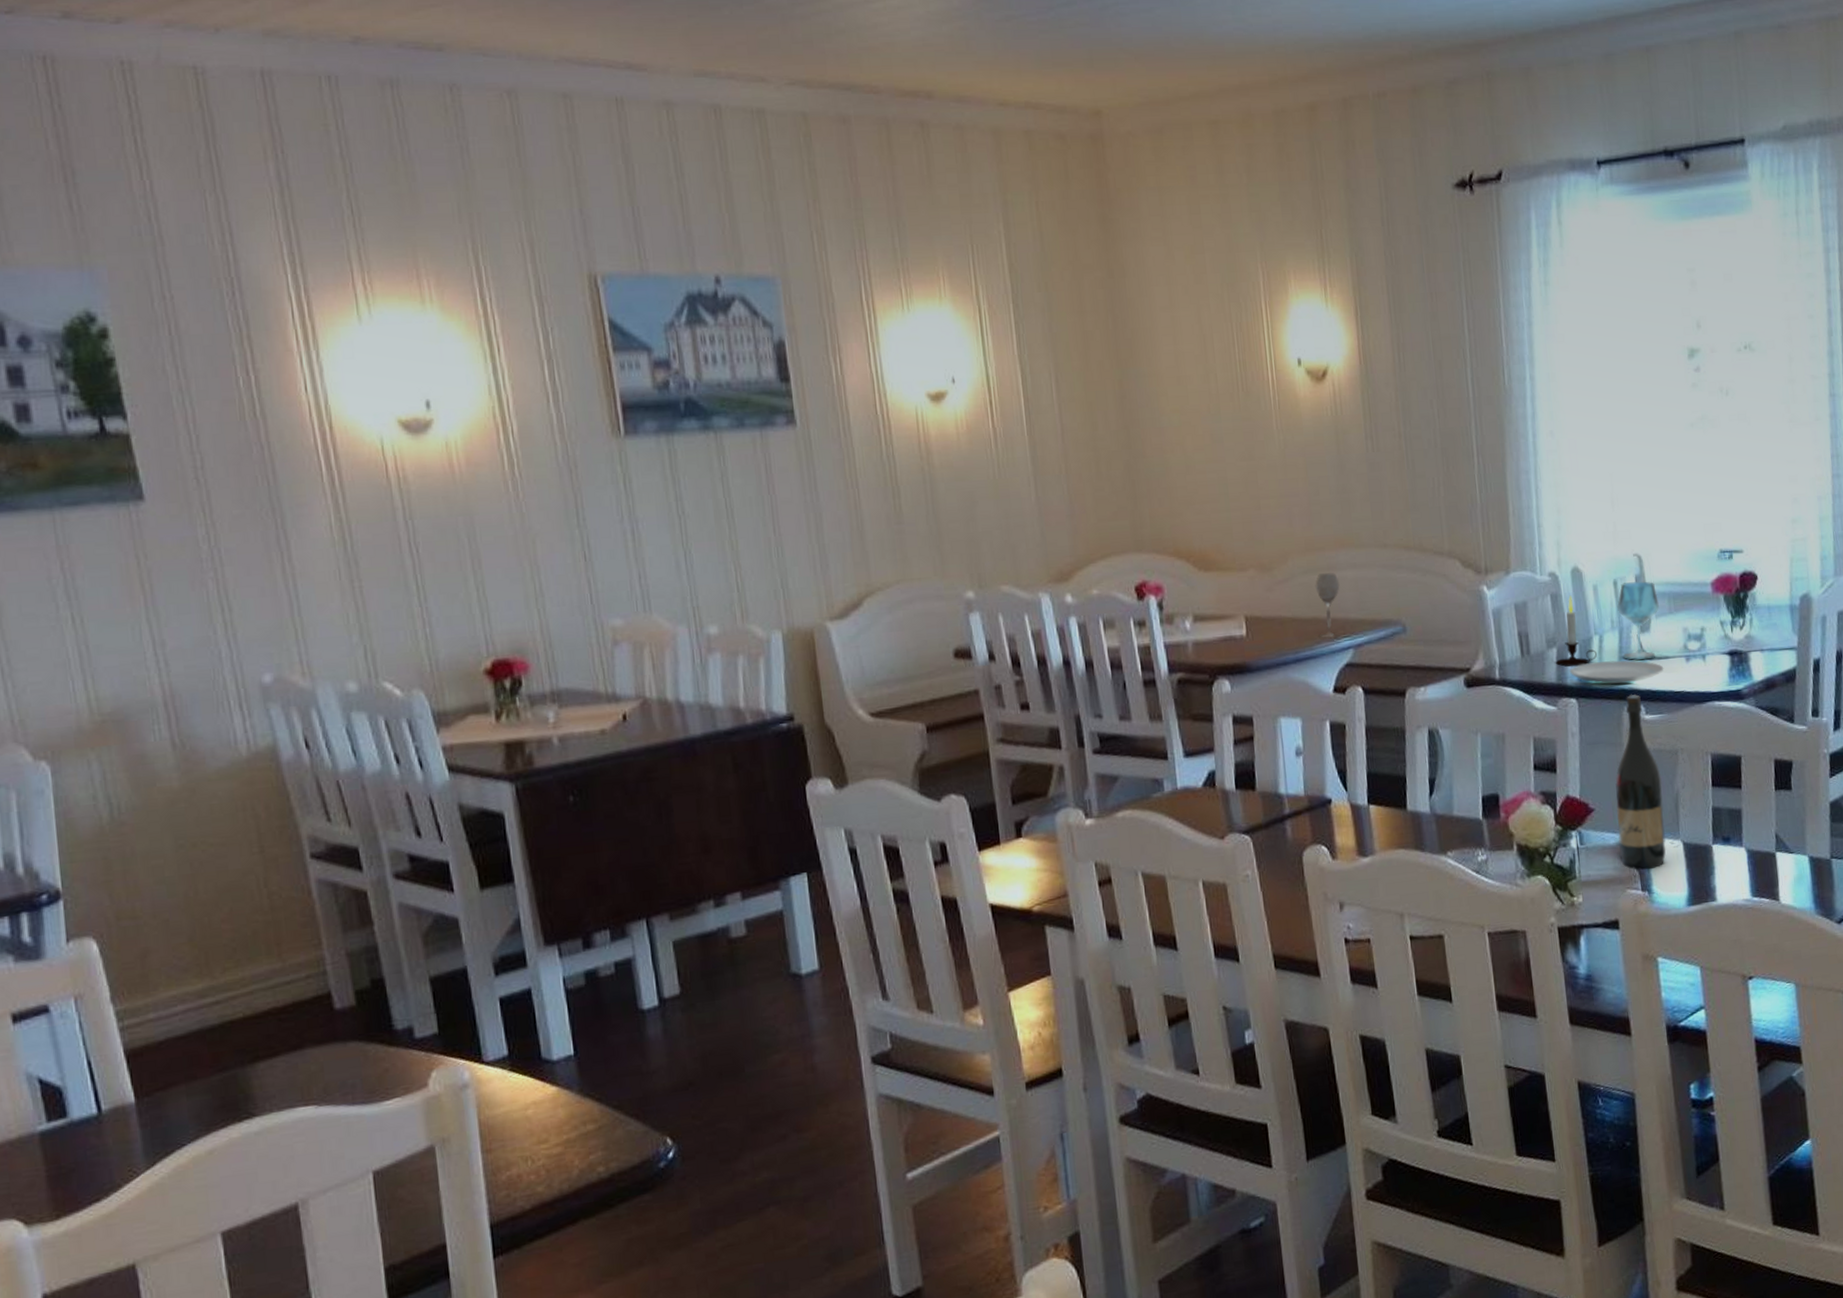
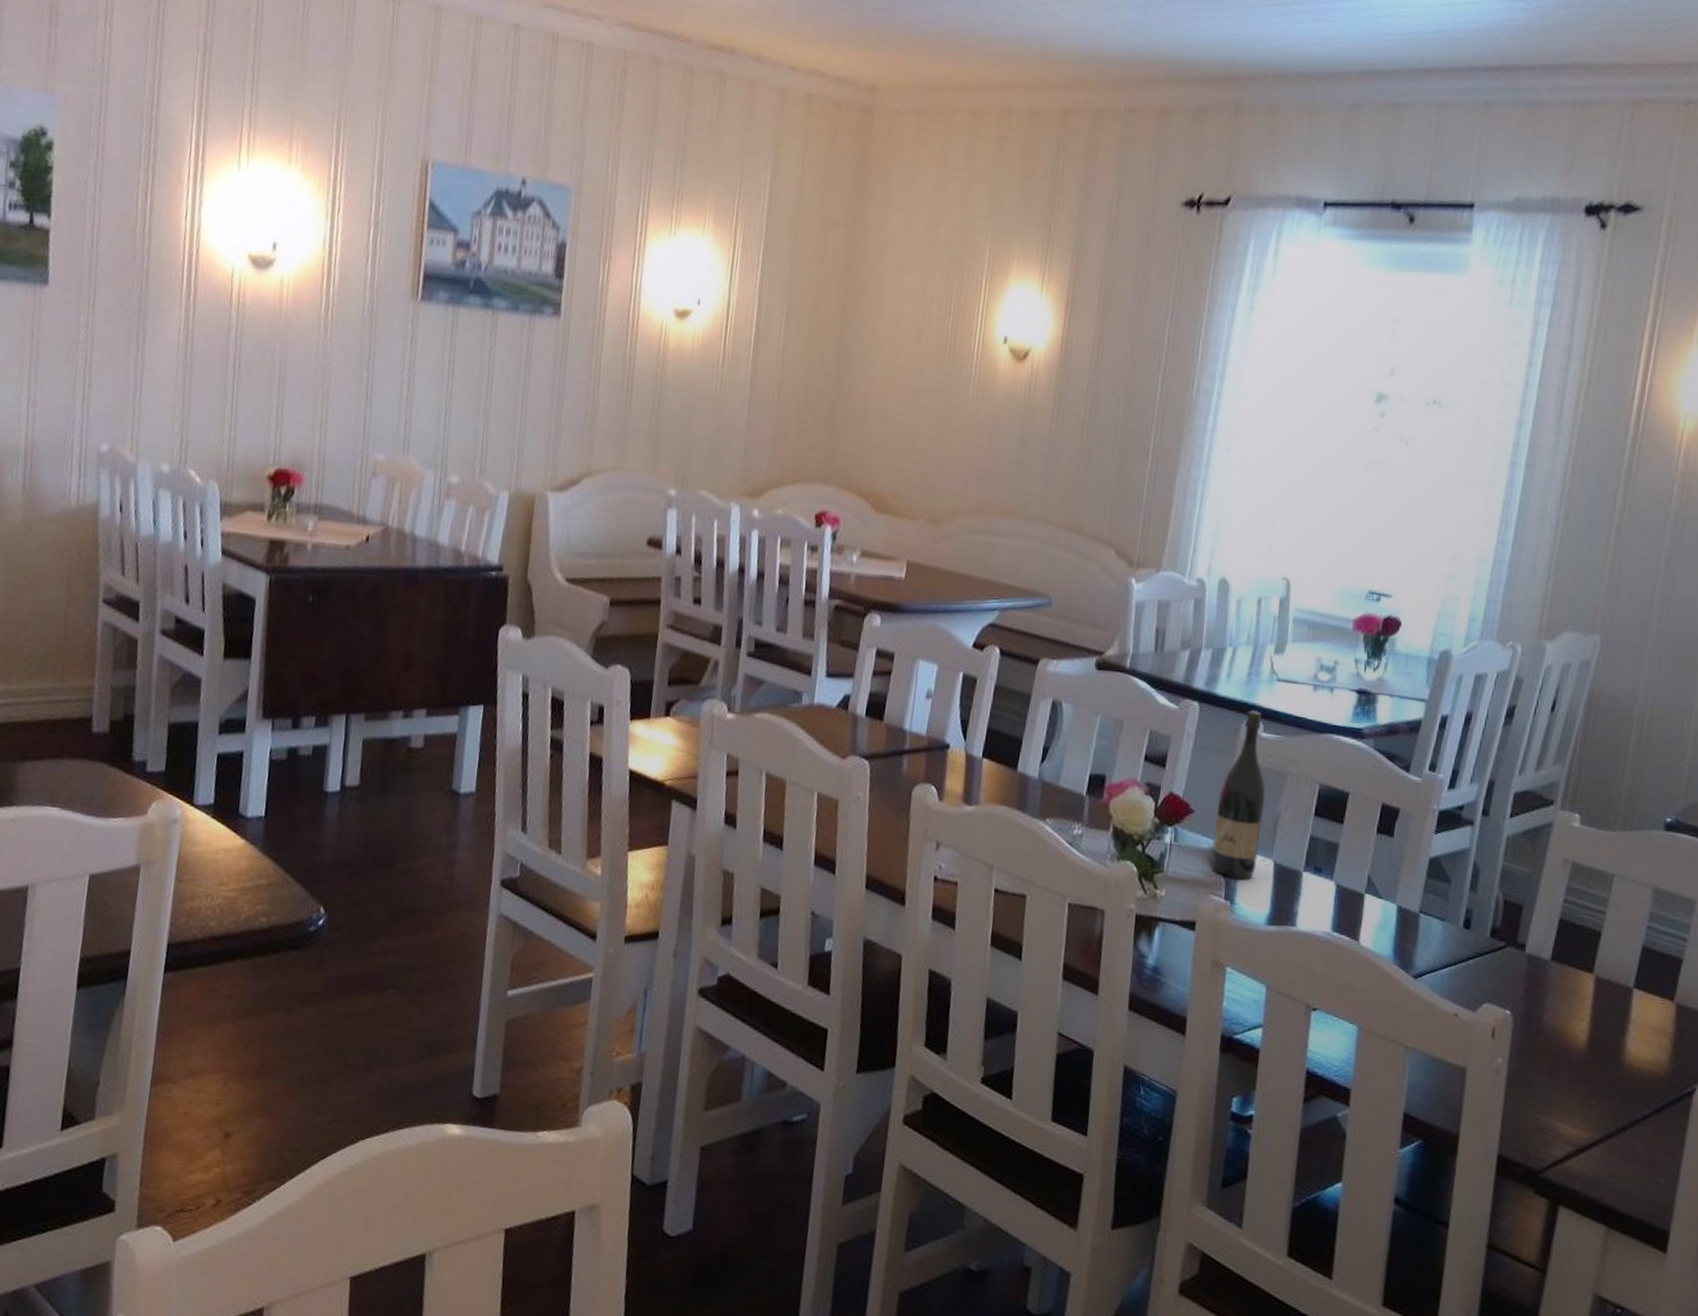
wineglass: present [1315,573,1340,639] -> none [970,536,1000,599]
candle: present [1556,595,1597,668] -> none [1187,603,1227,673]
plate: present [1569,659,1664,684] -> none [1197,671,1290,700]
wine glass: present [1617,581,1659,661] -> none [1252,603,1299,680]

